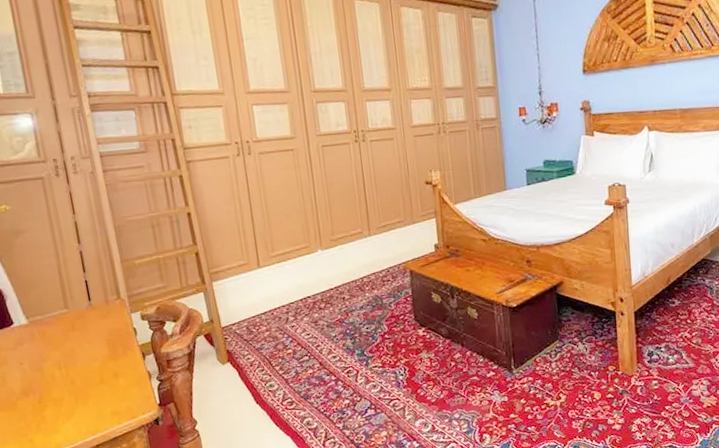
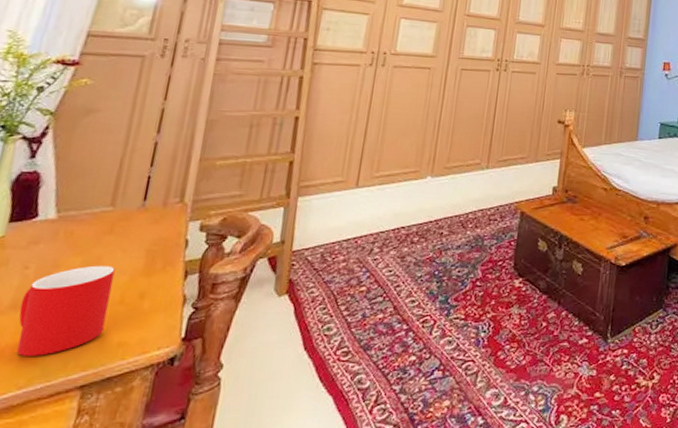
cup: none [28,355,97,428] -> present [17,265,115,356]

